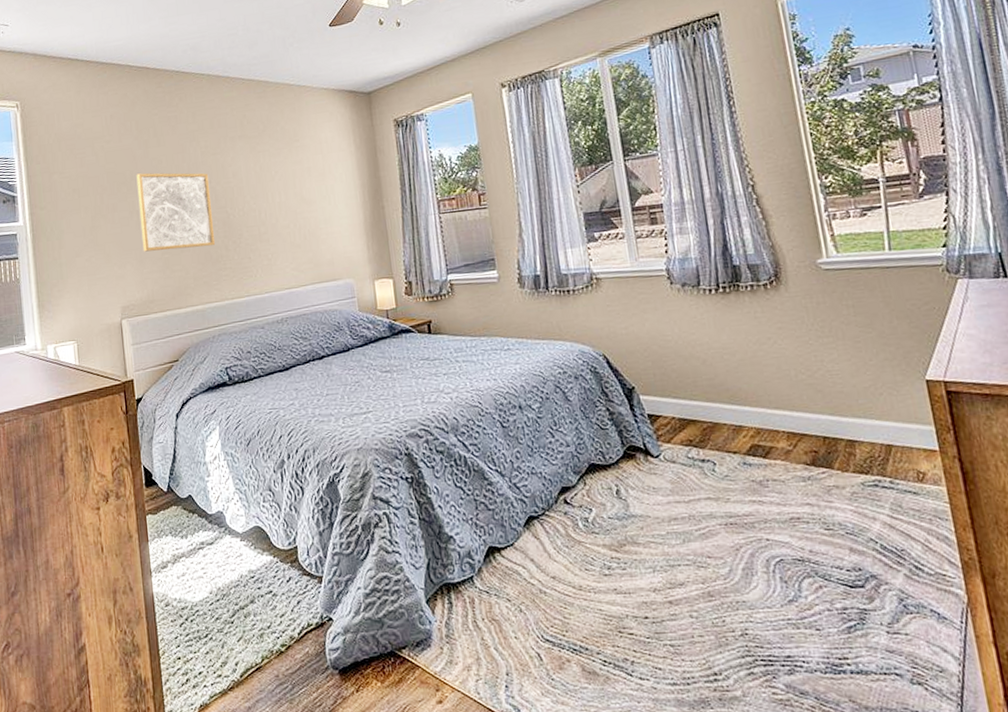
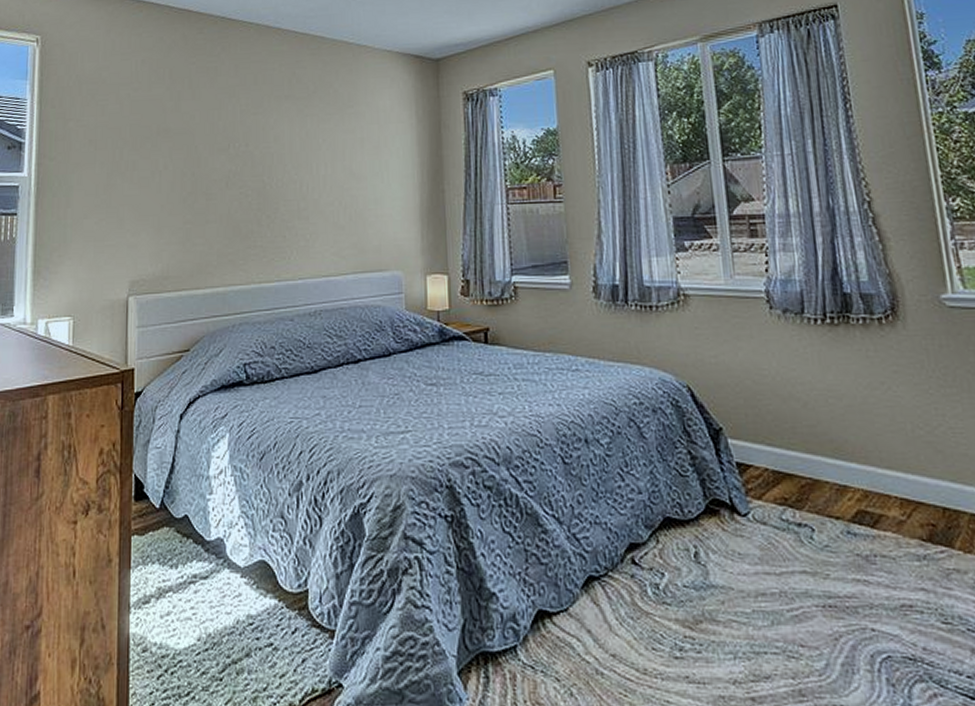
wall art: present [136,172,216,252] -> none [162,128,247,220]

